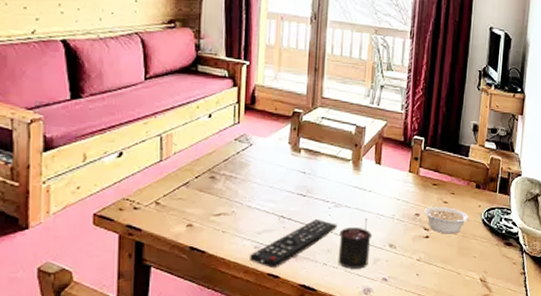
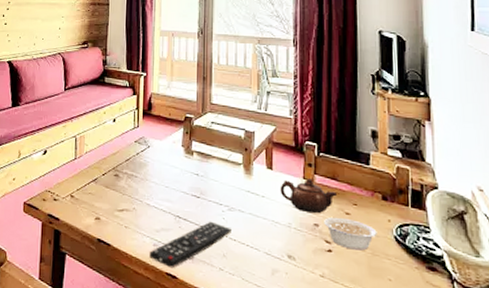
candle: present [338,219,373,269] -> none [234,225,269,279]
teapot: none [386,172,438,204] -> present [280,178,337,214]

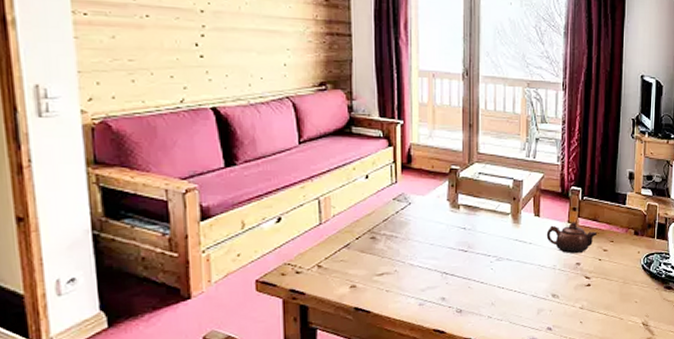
remote control: present [149,221,231,269] -> none [415,273,500,325]
legume: present [324,217,379,251] -> none [585,254,630,281]

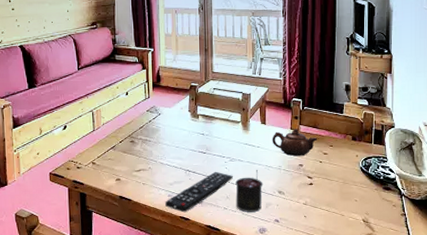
remote control: none [415,273,500,325] -> present [165,171,233,213]
candle: none [502,270,535,320] -> present [235,170,263,212]

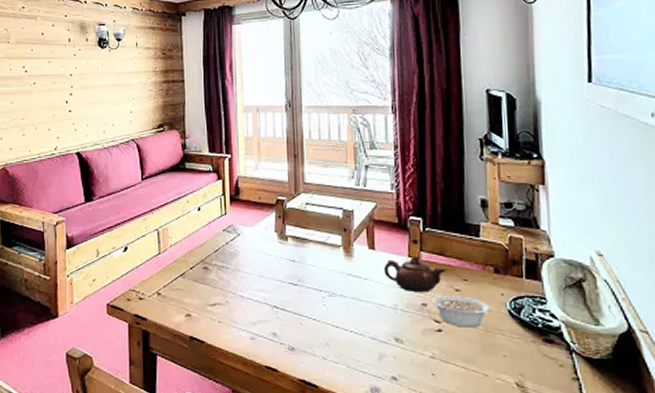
remote control: present [165,171,233,213] -> none [247,309,333,362]
candle: present [235,170,263,212] -> none [337,309,374,365]
legume: none [307,157,349,181] -> present [432,294,492,328]

